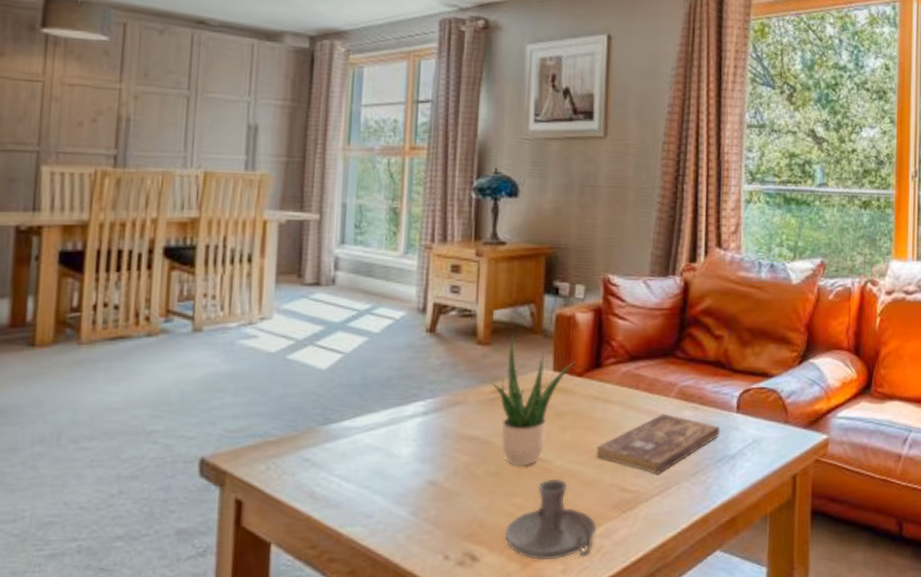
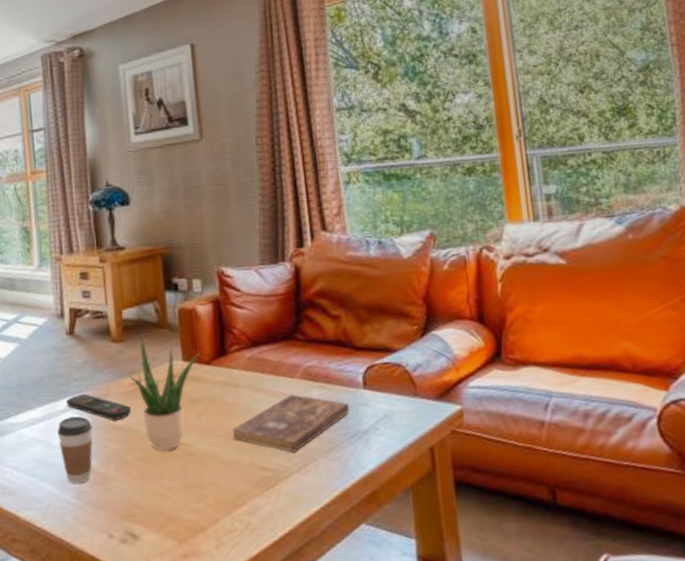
coffee cup: none [400,423,443,499] -> present [57,416,93,484]
remote control: none [416,398,490,430] -> present [66,393,132,420]
candle holder: present [504,478,597,561] -> none [158,460,243,537]

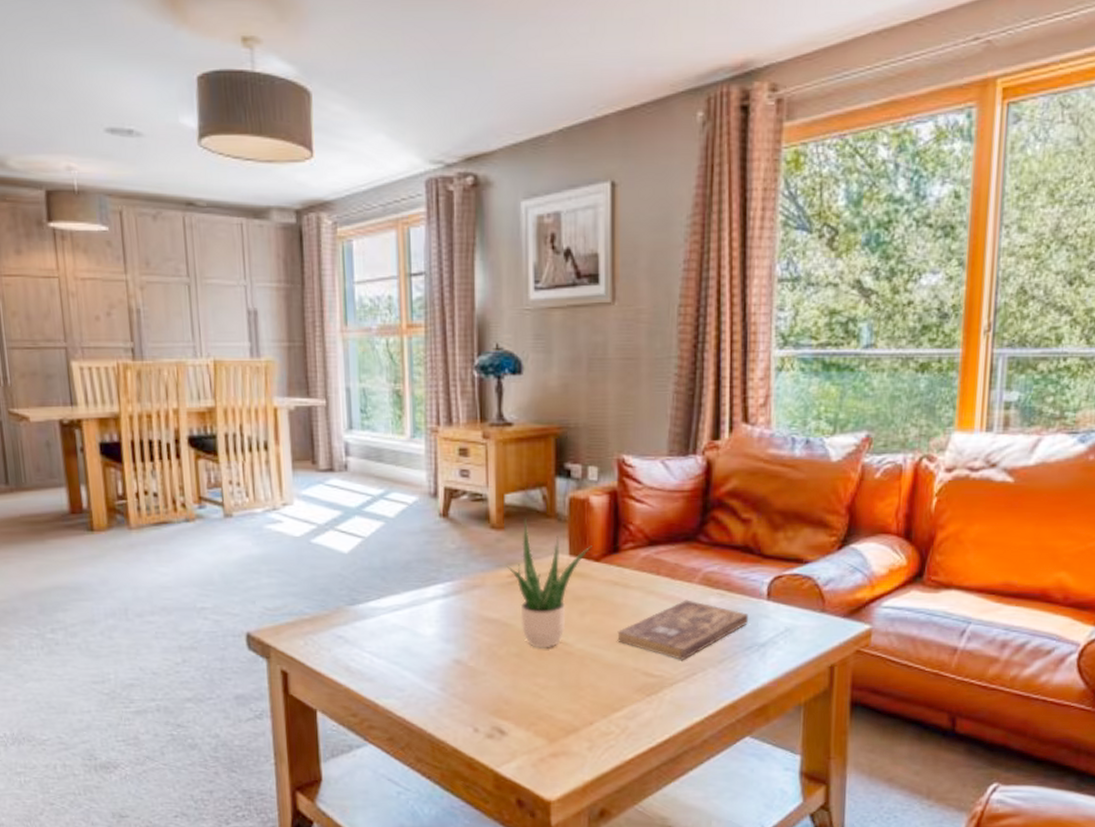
coffee cup: present [57,416,93,484] -> none [424,606,464,675]
remote control: present [66,393,132,420] -> none [436,582,508,612]

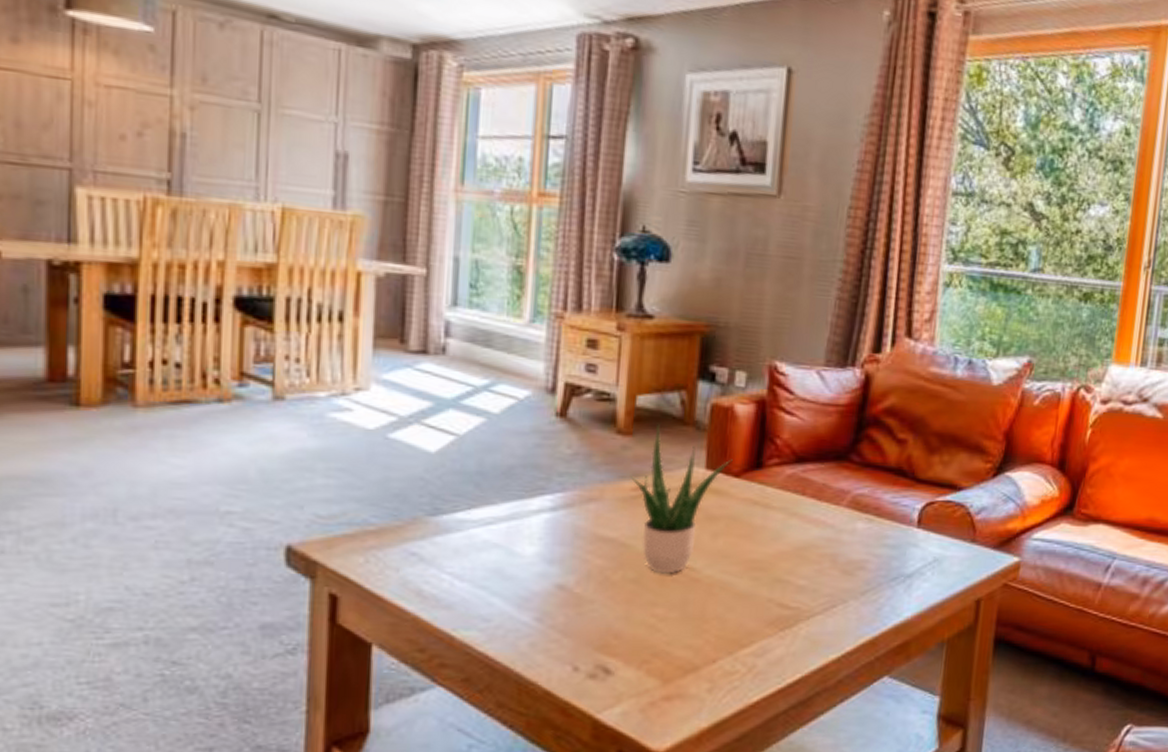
bible: present [617,600,748,660] -> none [752,524,896,590]

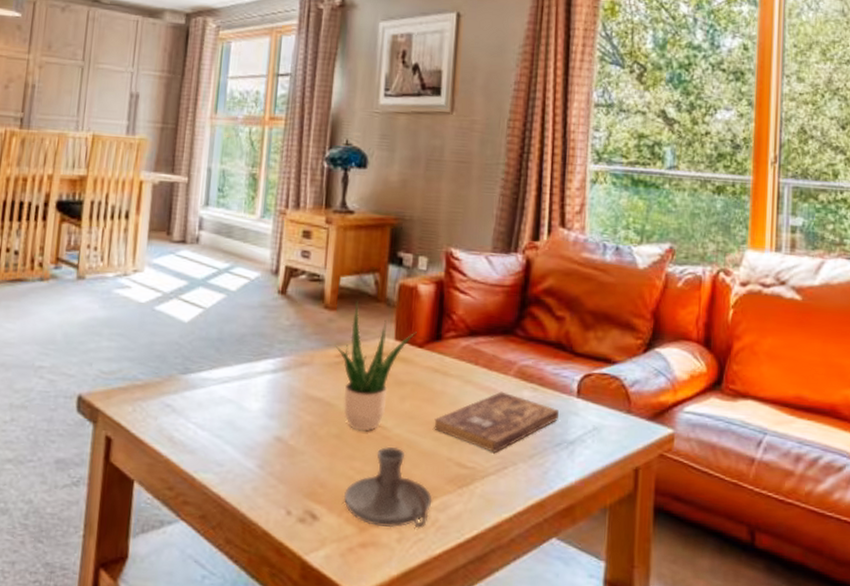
candle holder: none [642,589,749,678] -> present [343,447,432,529]
bible: none [752,524,896,590] -> present [434,391,559,453]

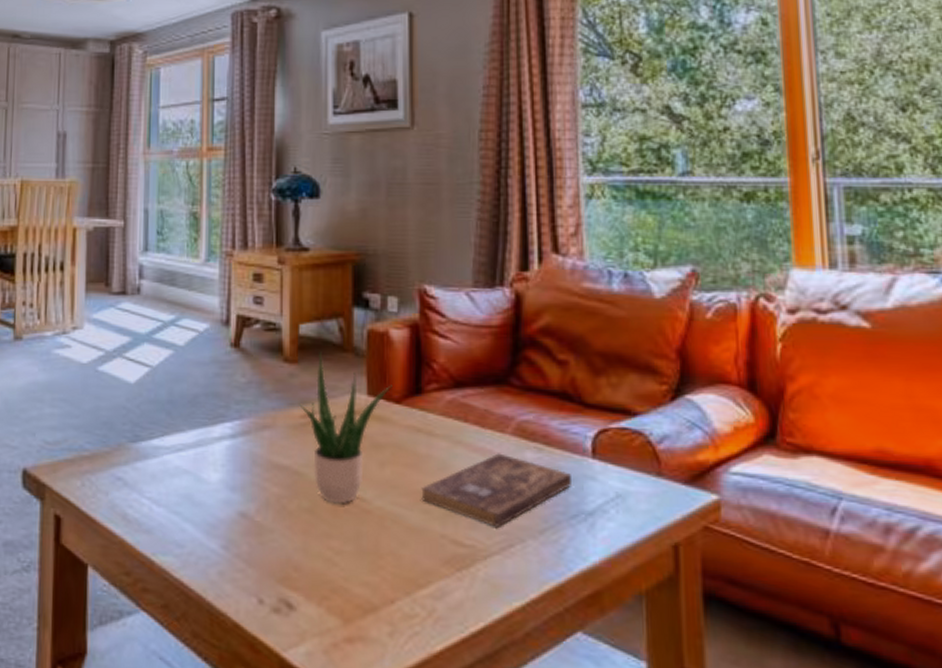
candle holder: present [343,447,432,529] -> none [322,522,427,621]

